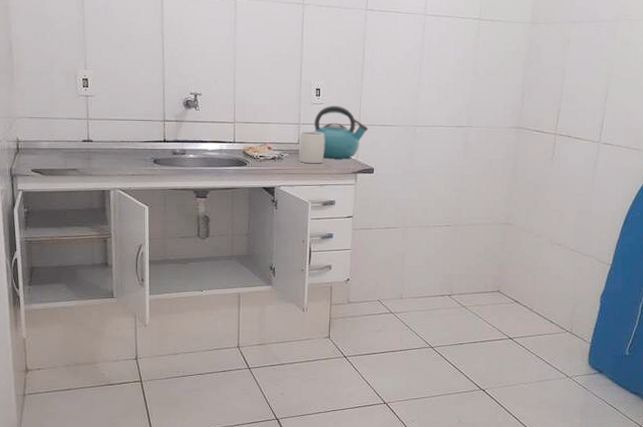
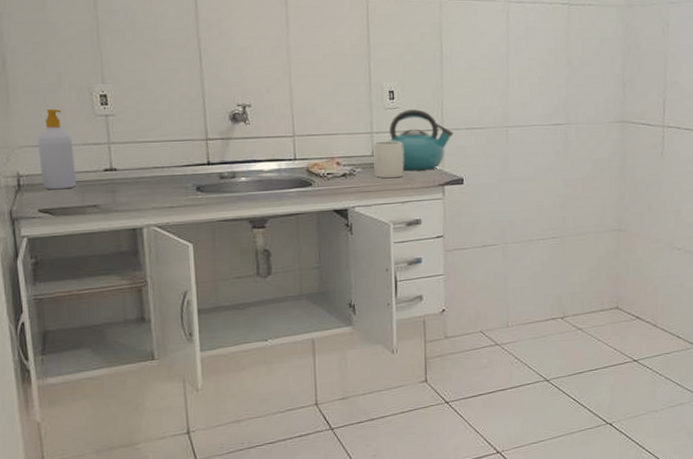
soap bottle: none [33,87,62,154] -> present [37,108,77,190]

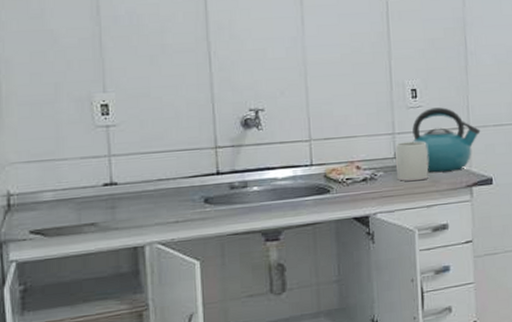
soap bottle: present [37,108,77,190] -> none [30,121,73,209]

